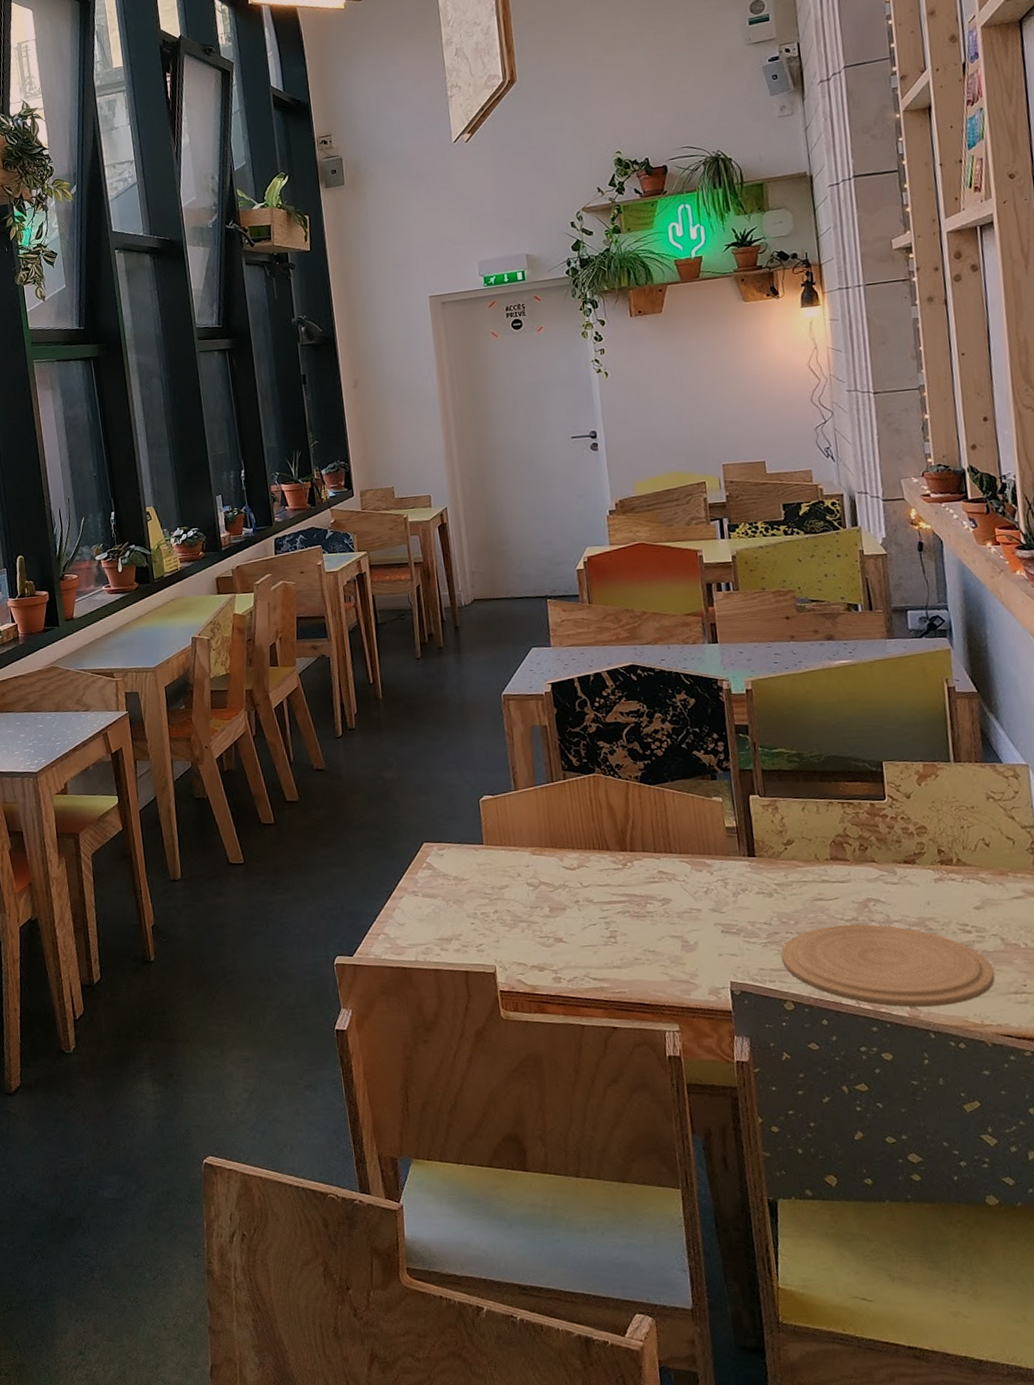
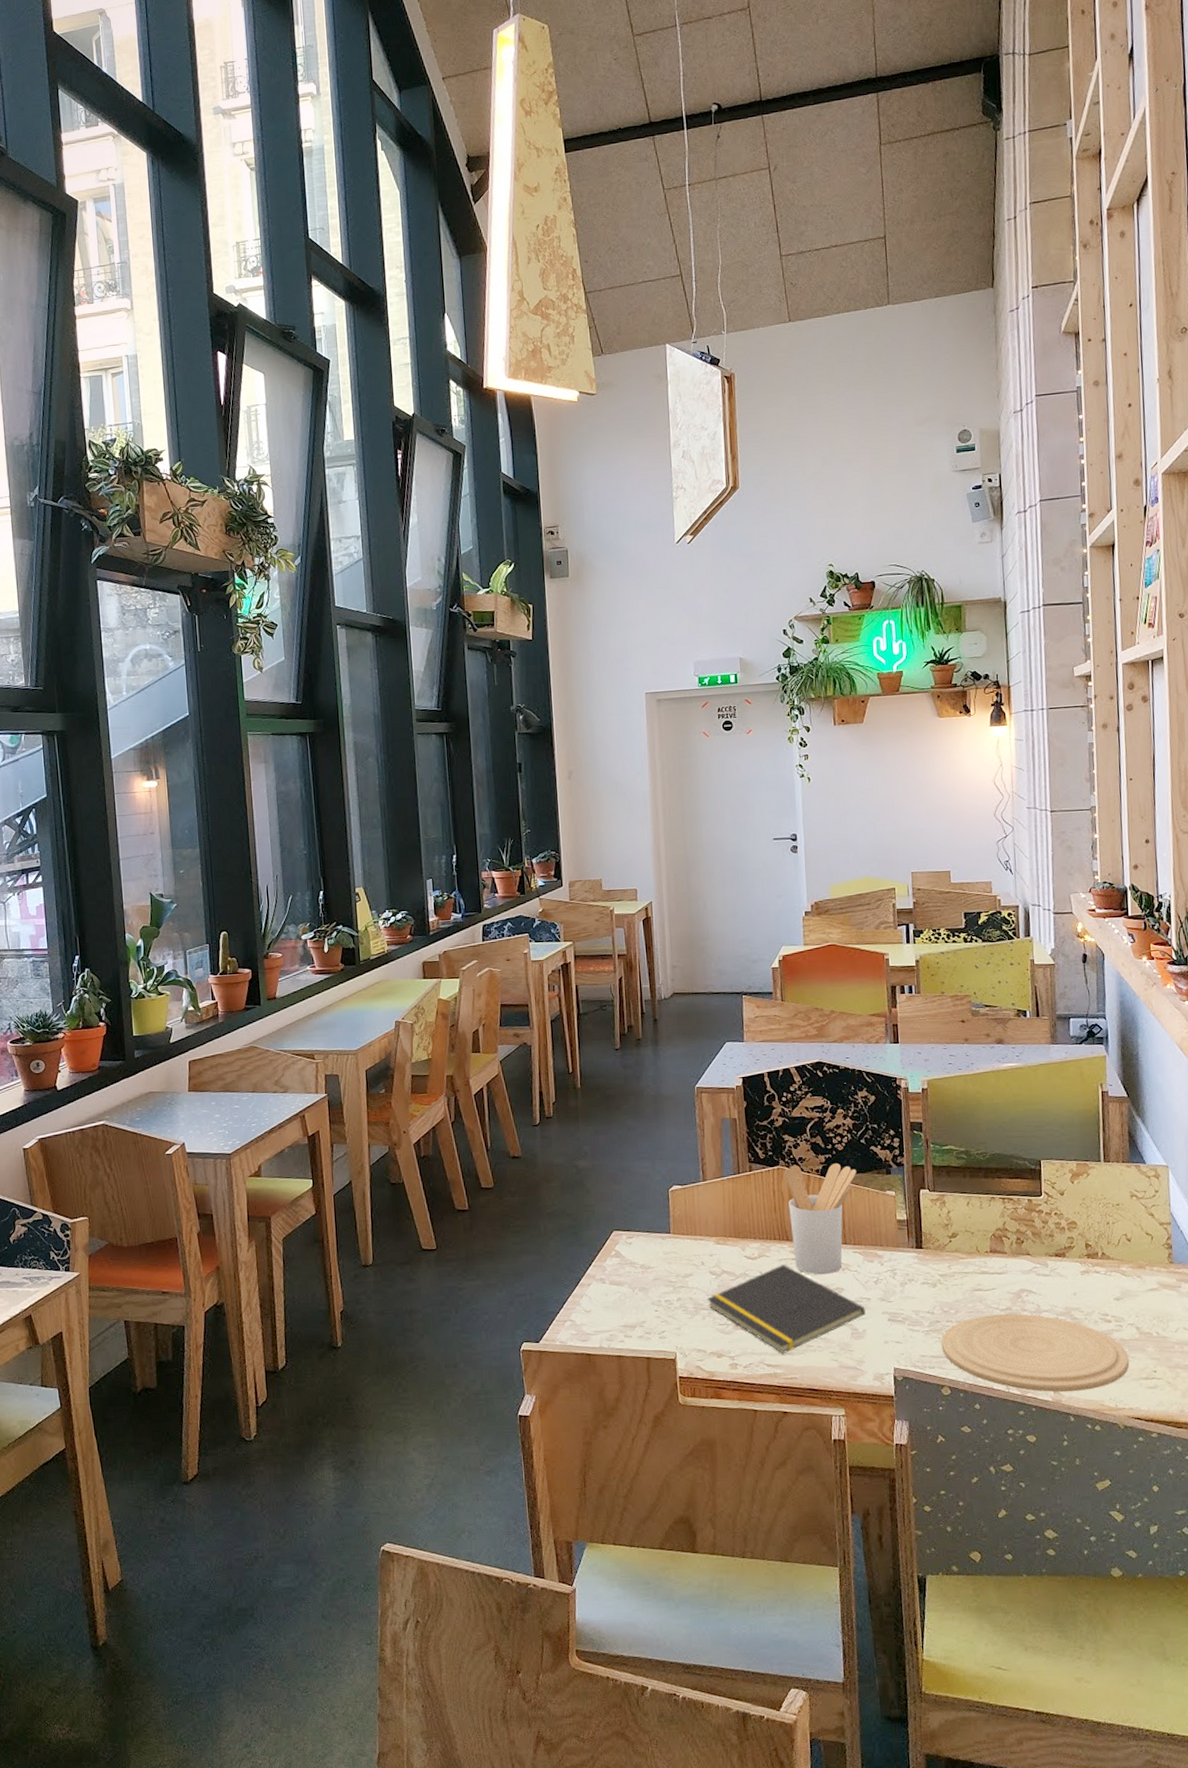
notepad: none [524,875,697,968] -> present [706,1265,866,1354]
utensil holder: none [601,769,679,885] -> present [784,1163,857,1275]

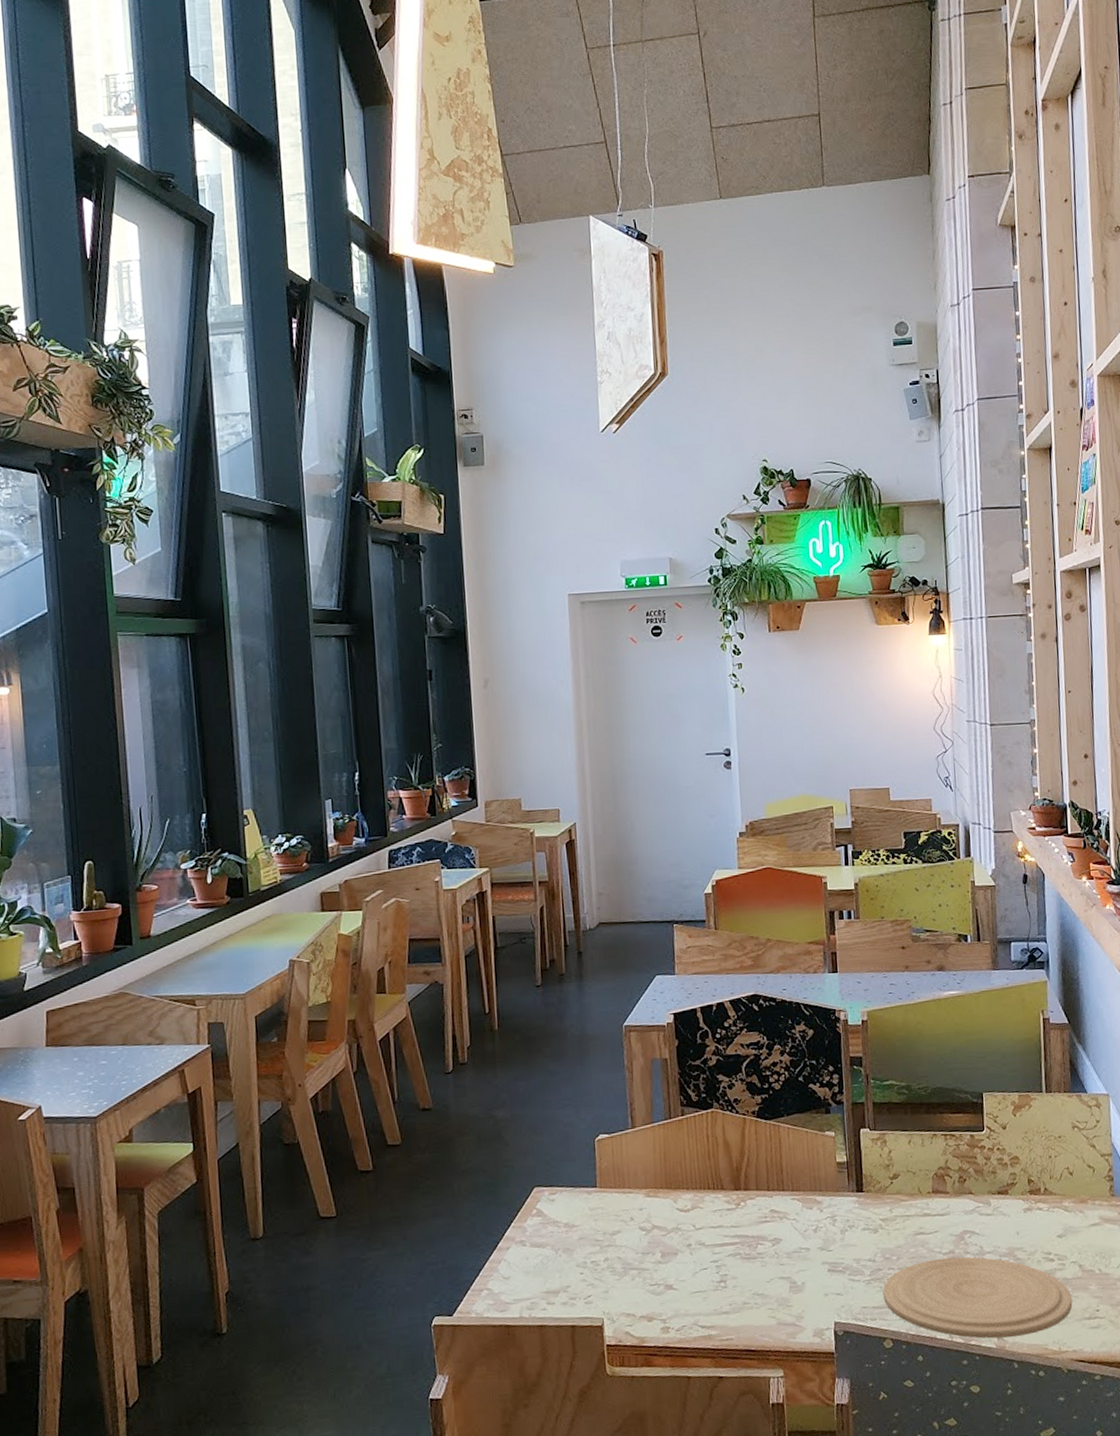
notepad: present [706,1265,866,1354] -> none [636,1216,805,1314]
utensil holder: present [784,1163,857,1275] -> none [718,1104,795,1226]

